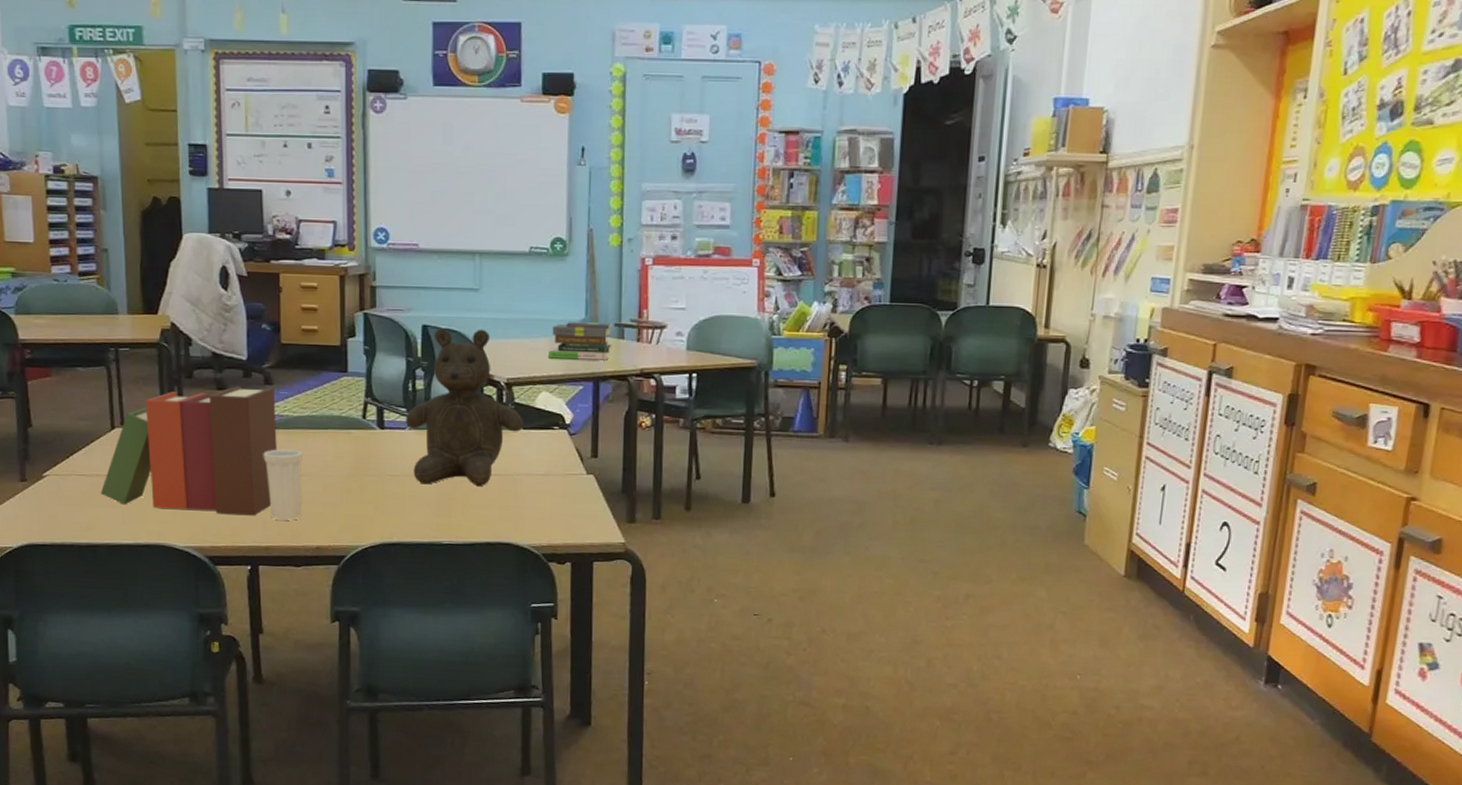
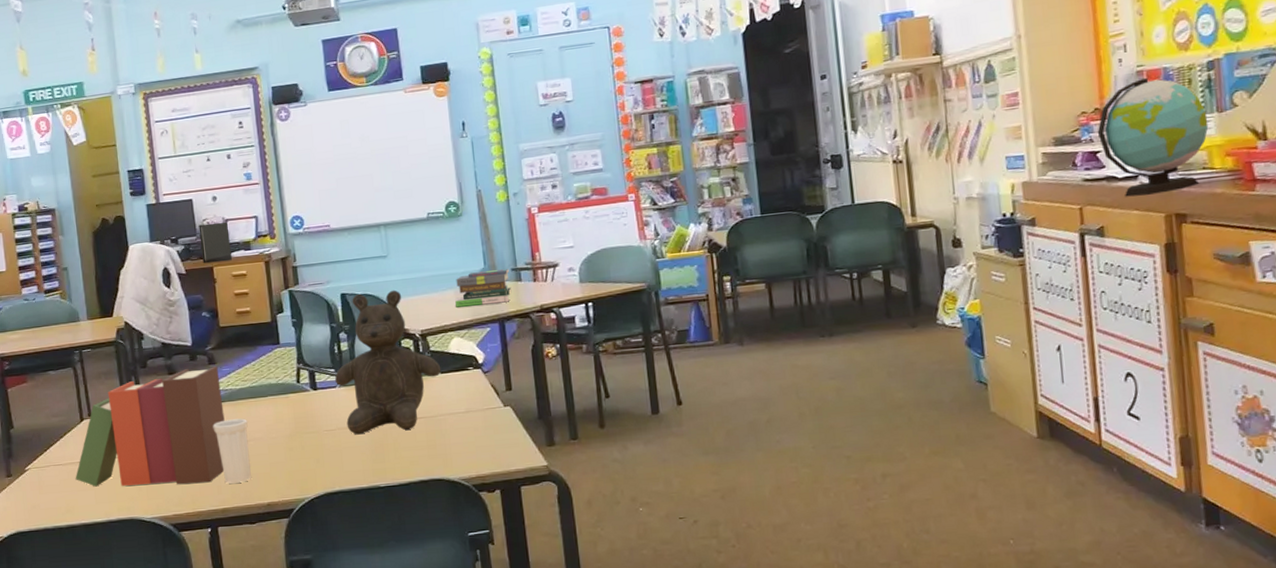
binder: none [267,221,302,269] -> present [198,222,232,264]
globe: none [1248,214,1360,341] -> present [1097,78,1209,197]

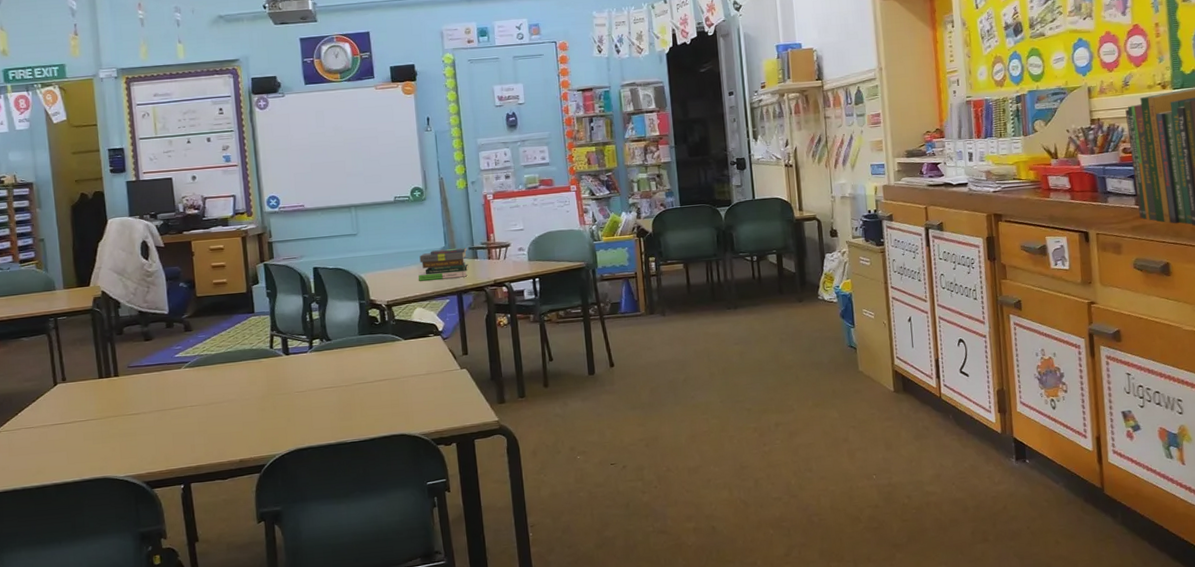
books: present [75,366,225,487] -> none [47,333,199,448]
binder: present [198,222,232,264] -> none [178,199,210,238]
cup: present [213,418,252,484] -> none [188,381,225,442]
teddy bear: present [334,290,442,435] -> none [306,264,405,396]
globe: present [1097,78,1209,197] -> none [938,107,1017,200]

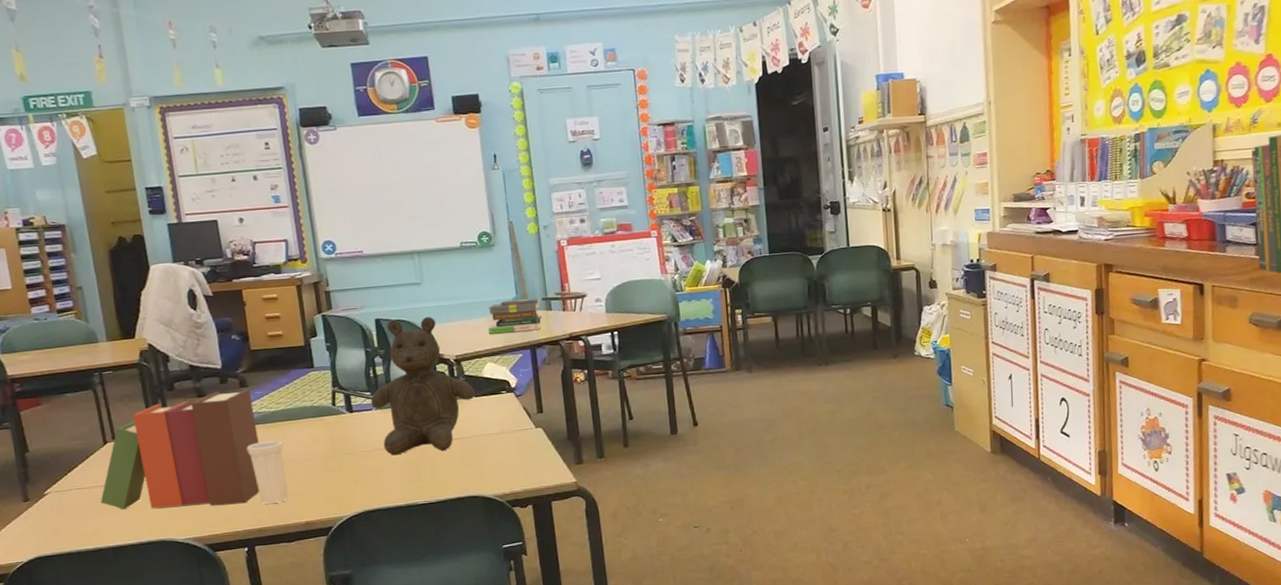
books: none [47,333,199,448] -> present [100,389,259,510]
cup: none [188,381,225,442] -> present [246,440,289,504]
teddy bear: none [306,264,405,396] -> present [370,316,476,456]

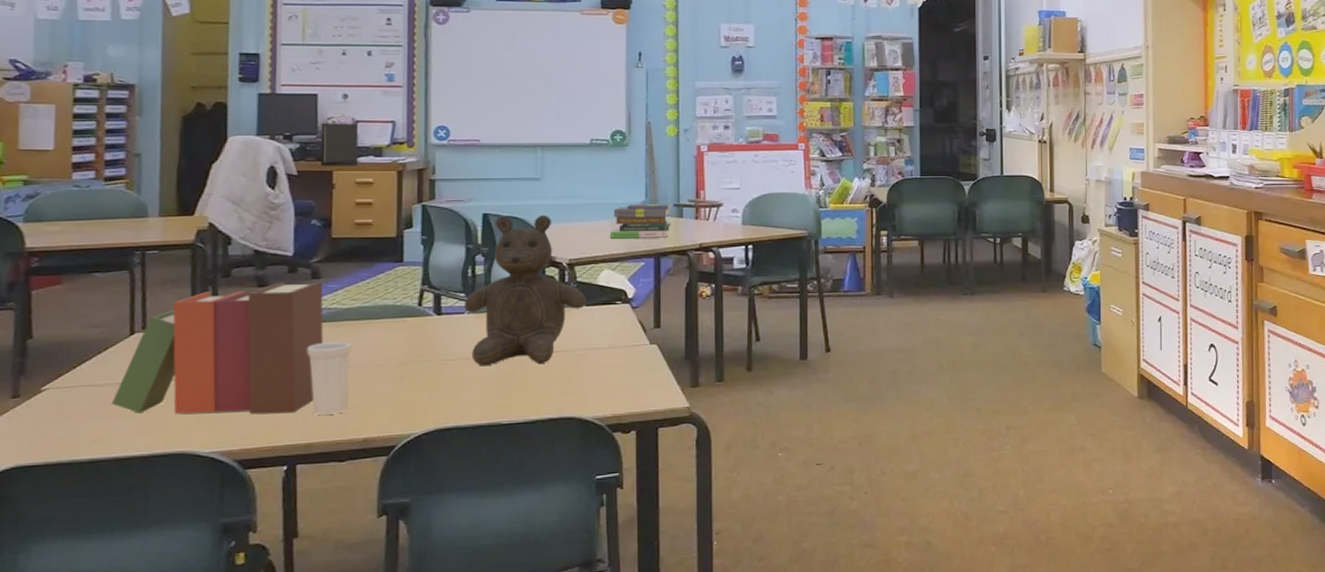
binder: none [225,244,262,287] -> present [320,123,359,167]

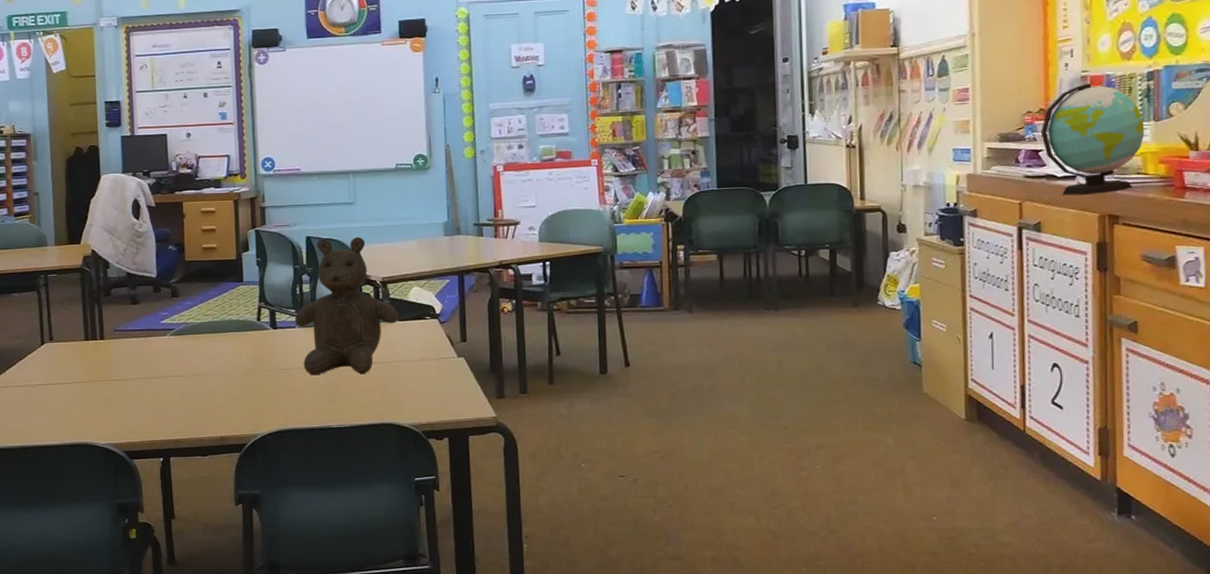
books: present [111,281,324,414] -> none [32,299,184,412]
cup: present [306,342,351,415] -> none [172,352,207,415]
binder: present [320,123,359,167] -> none [171,158,202,198]
books: present [610,203,672,239] -> none [417,223,473,258]
globe: none [1201,96,1282,194] -> present [1040,84,1145,196]

